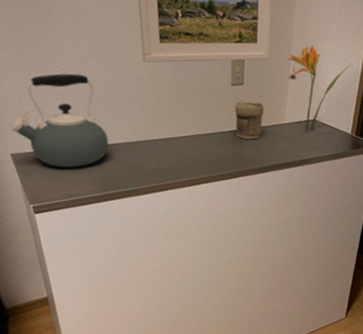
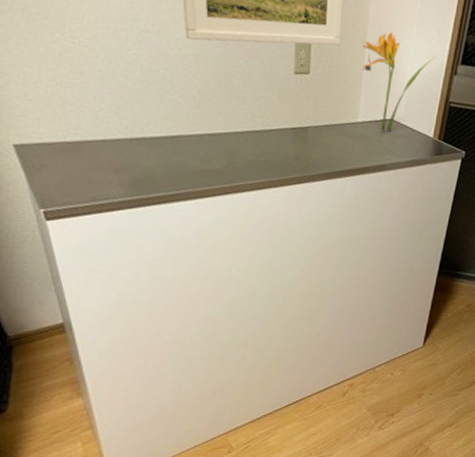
kettle: present [10,73,108,168] -> none [12,46,142,165]
jar: present [235,100,264,140] -> none [298,92,334,140]

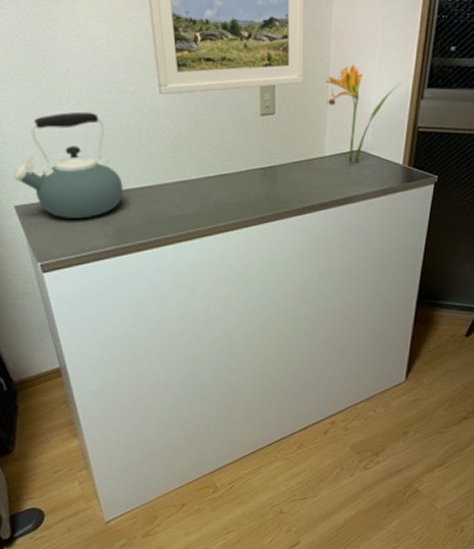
kettle: none [12,46,142,165] -> present [13,111,123,218]

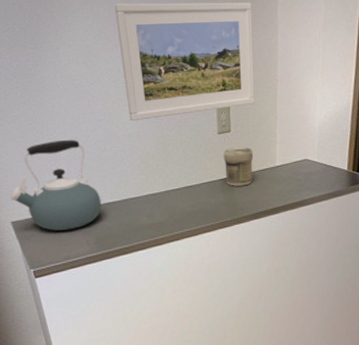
jar: none [266,132,300,177] -> present [223,147,254,186]
flower: present [326,64,401,163] -> none [274,84,342,171]

